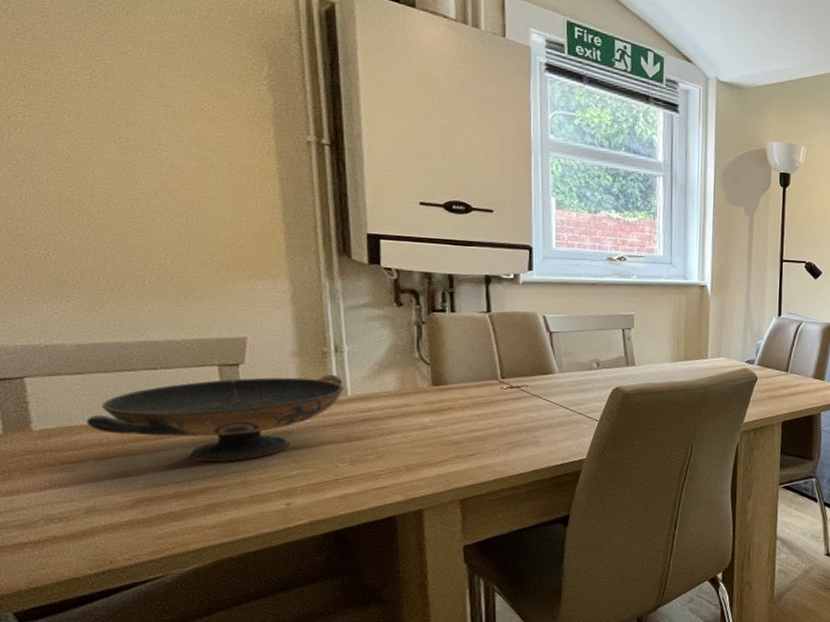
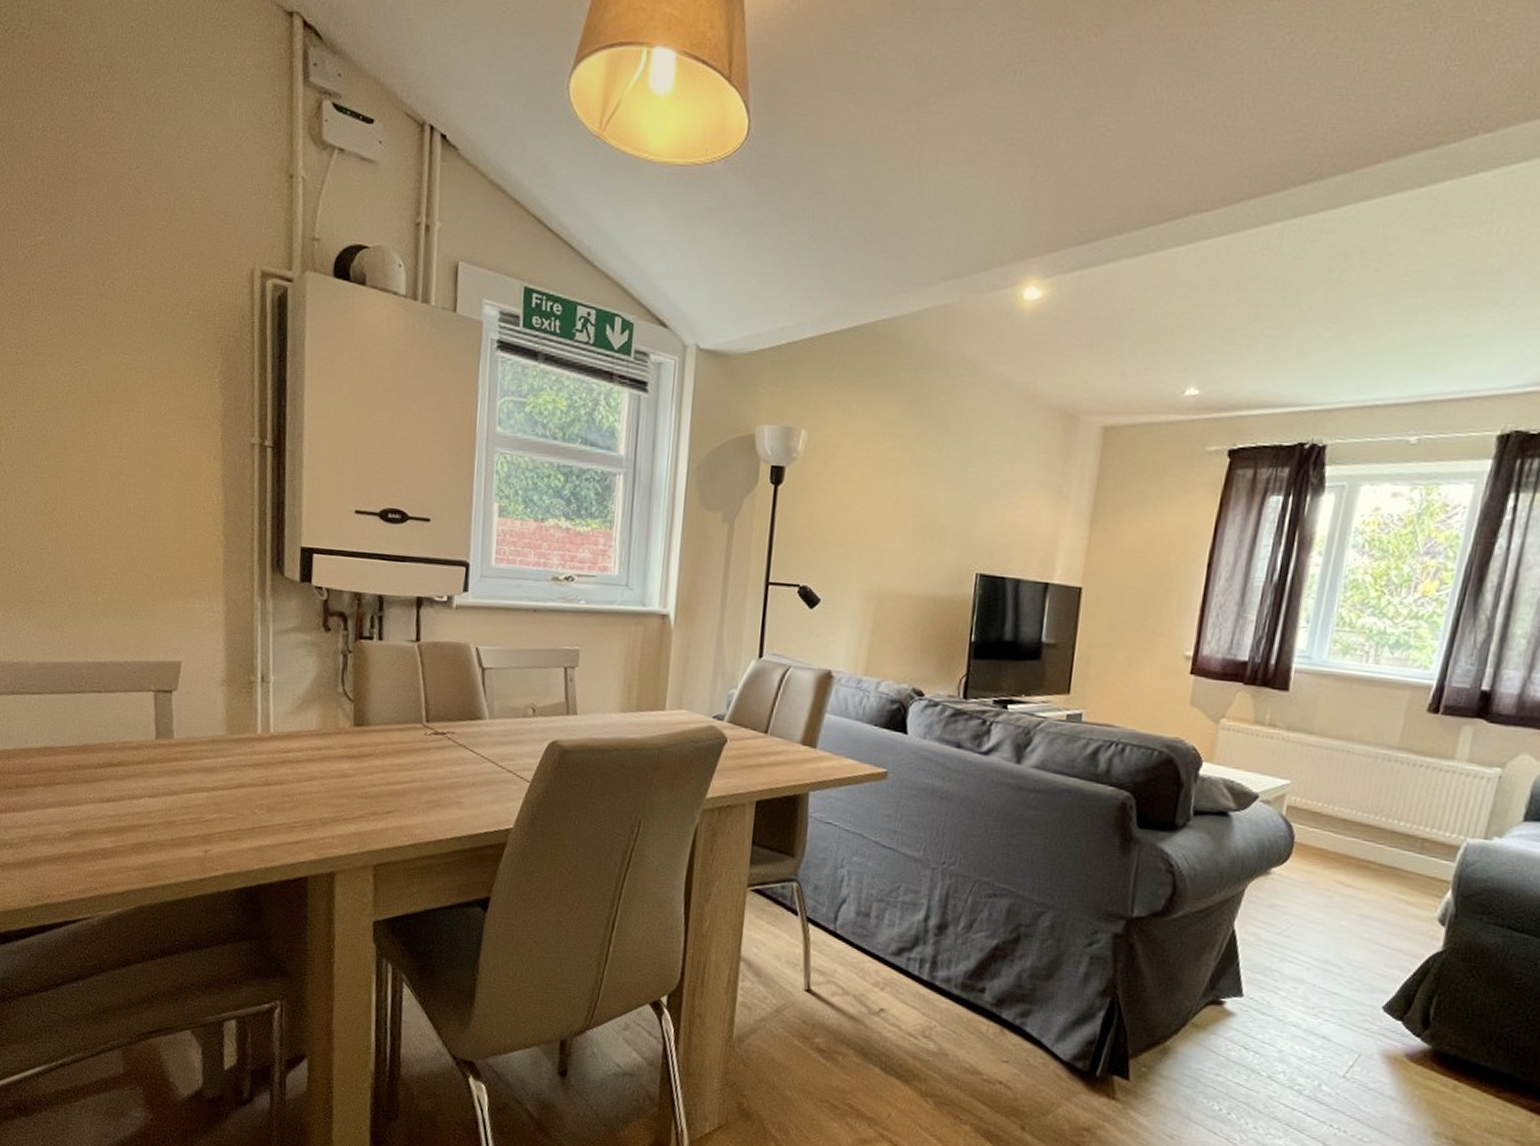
decorative bowl: present [86,374,344,463] -> none [39,706,268,798]

